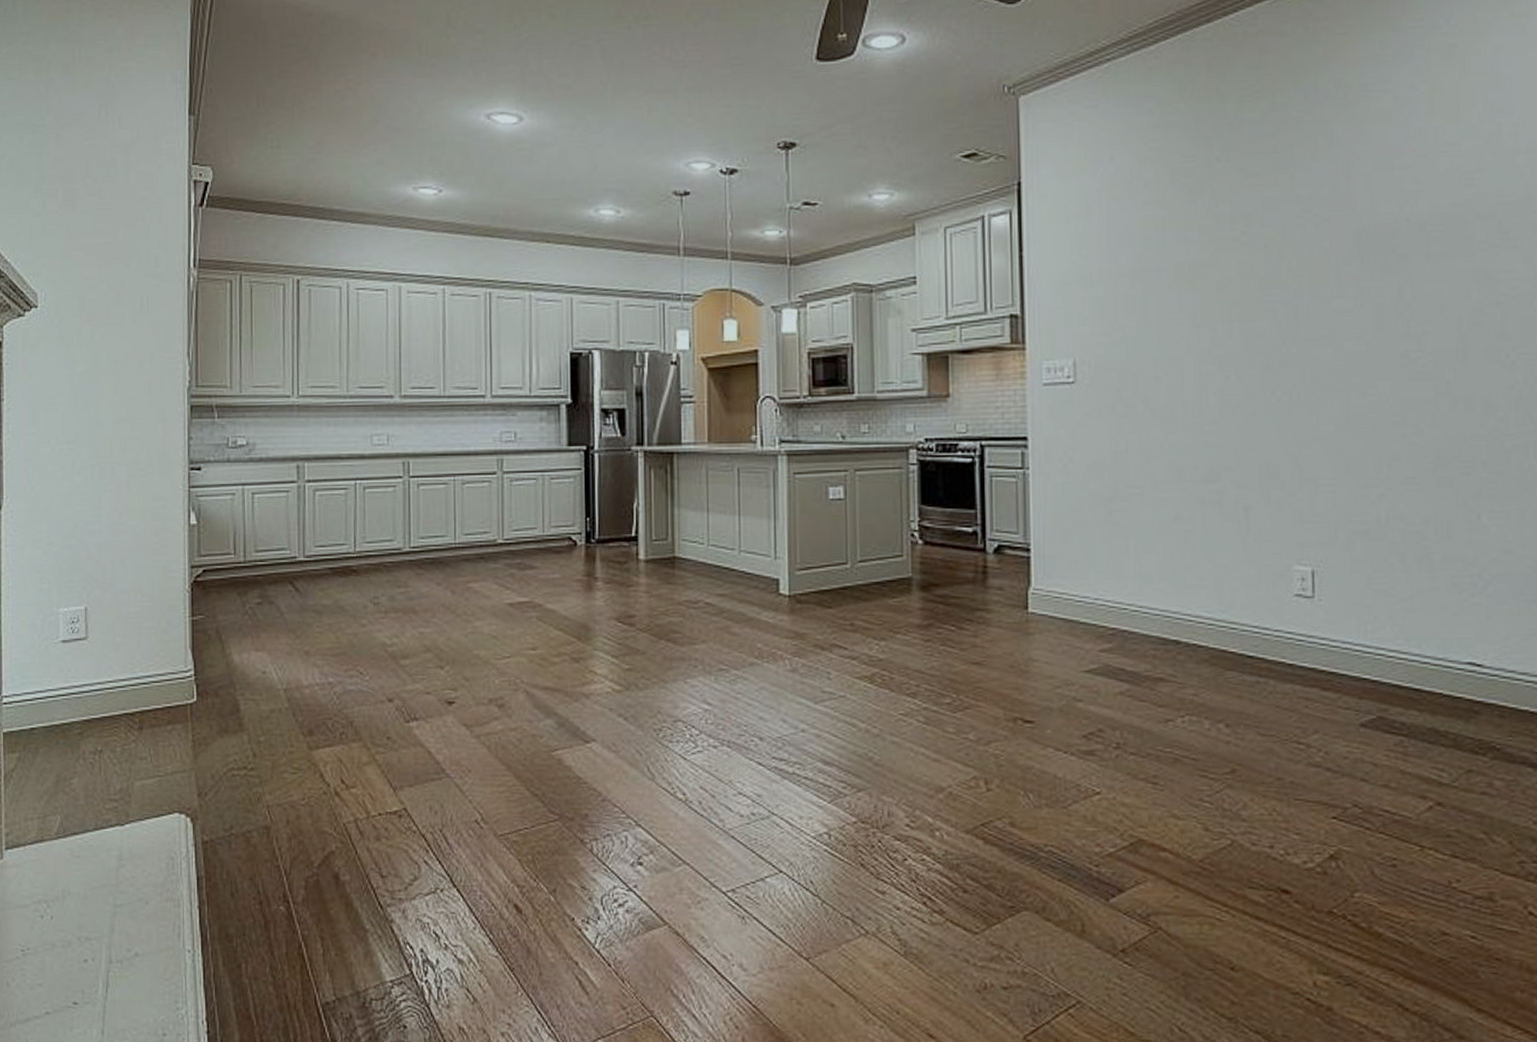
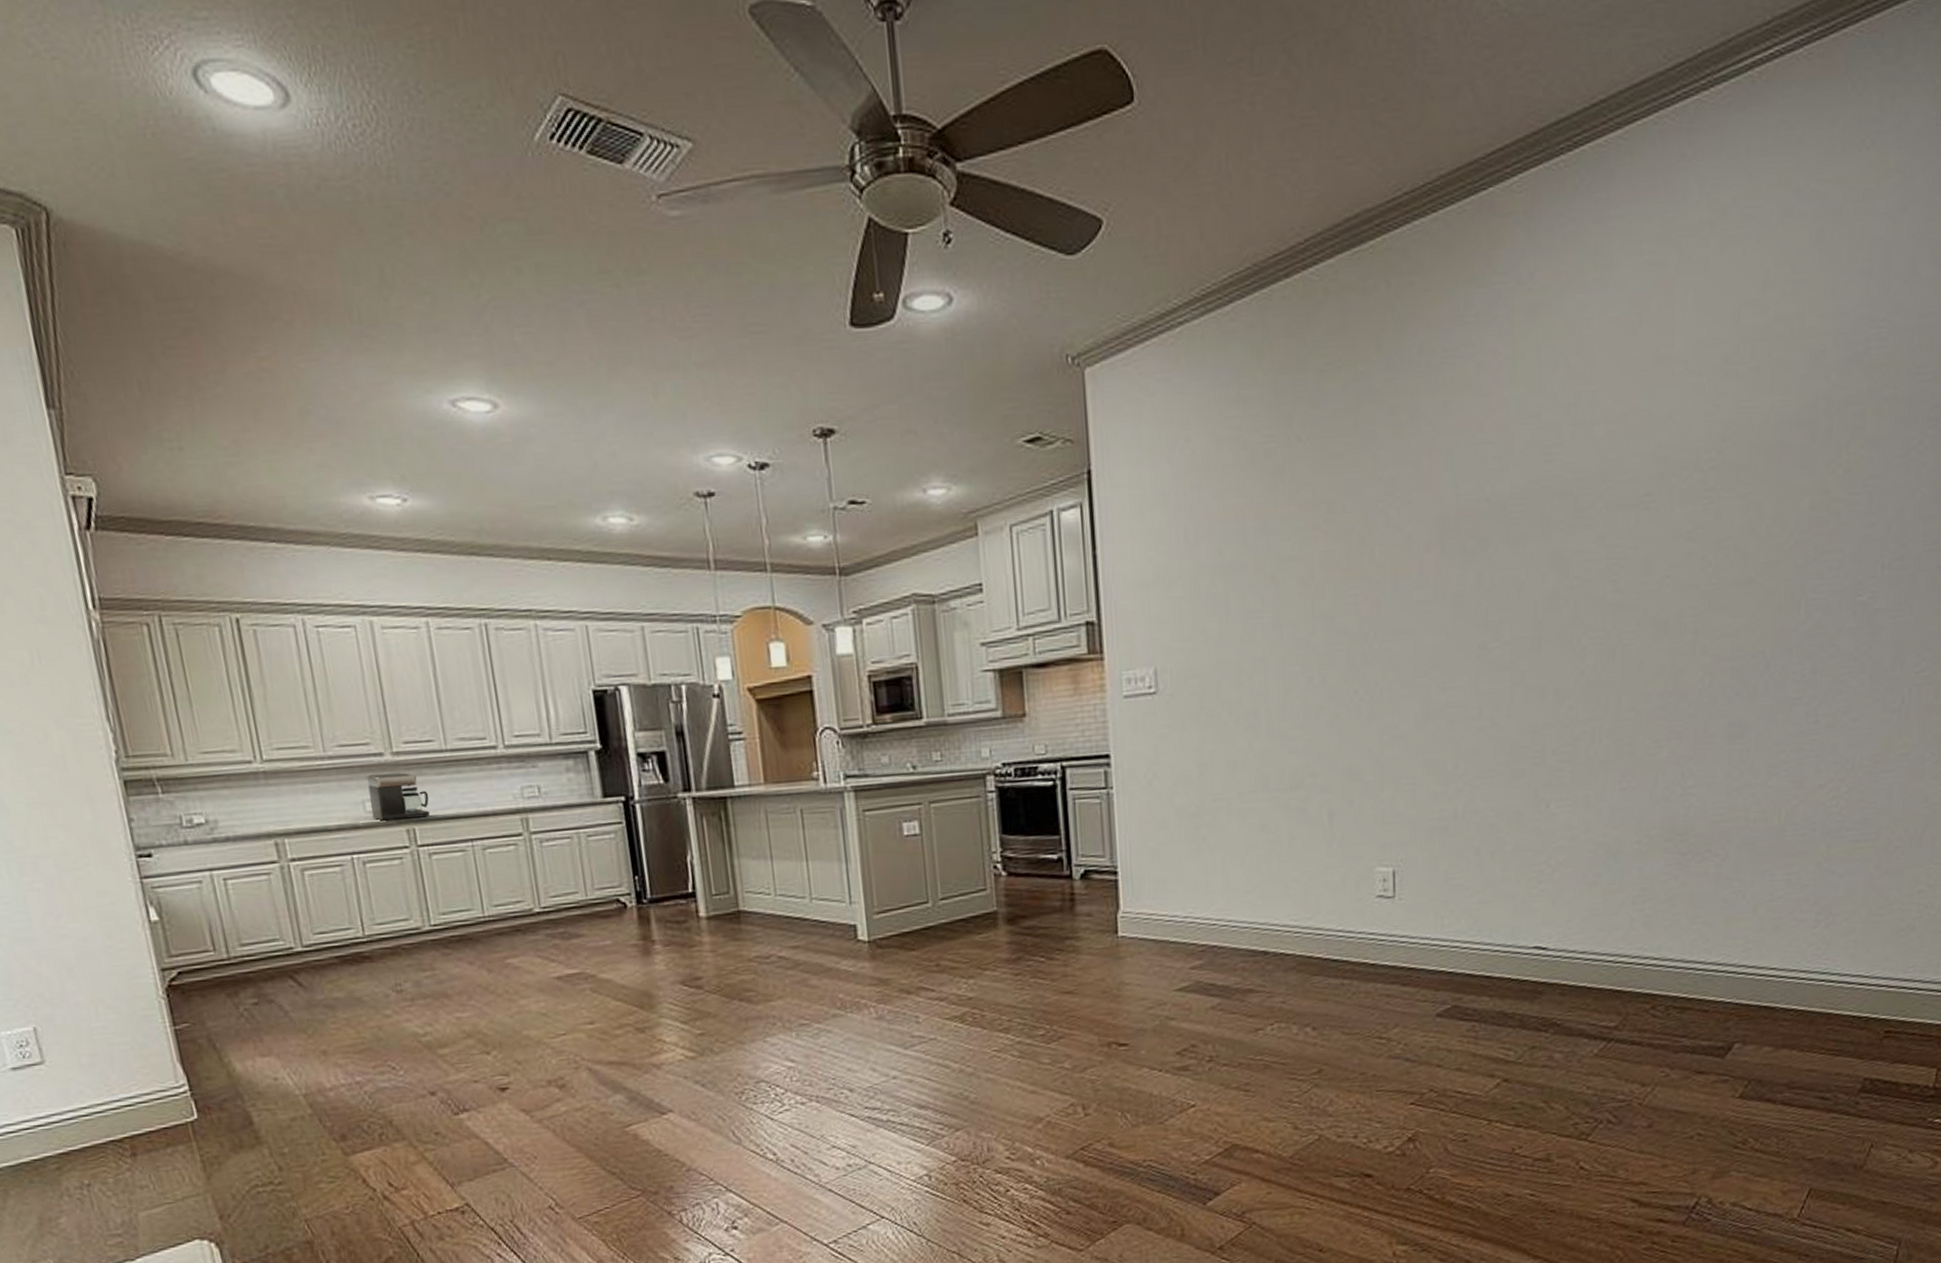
coffee maker: none [376,413,425,453] -> present [366,772,431,821]

